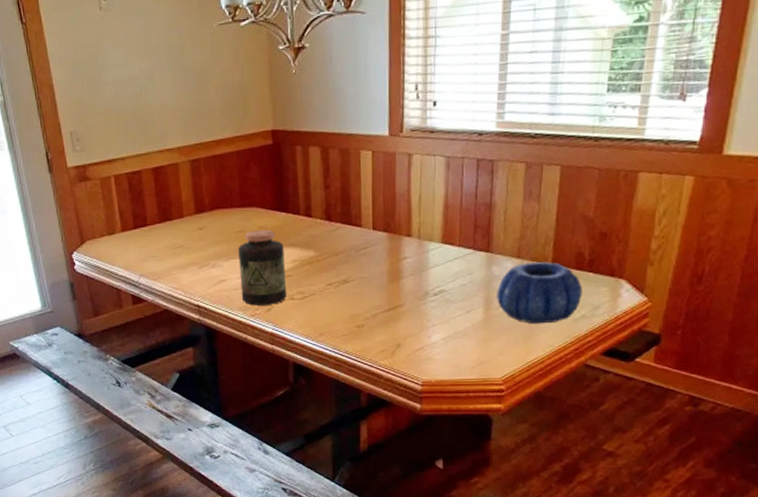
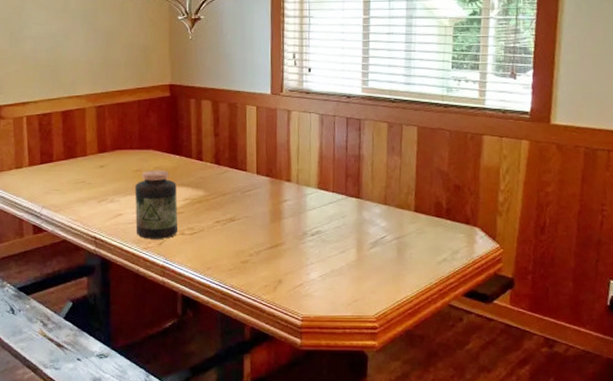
decorative bowl: present [497,262,583,324] -> none [367,209,443,266]

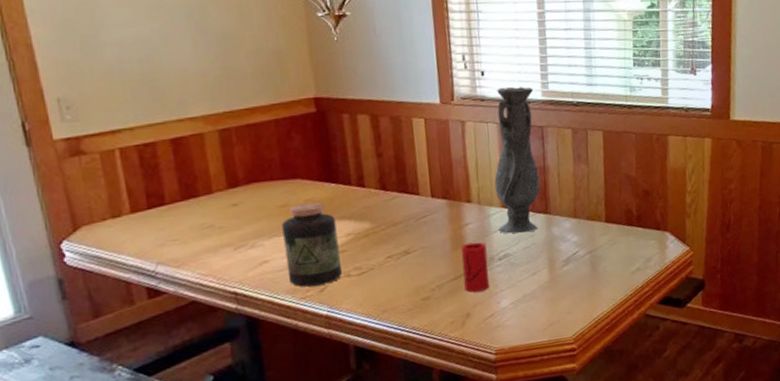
cup: none [278,217,301,262] -> present [461,242,489,293]
vase: none [313,82,355,214] -> present [494,87,540,234]

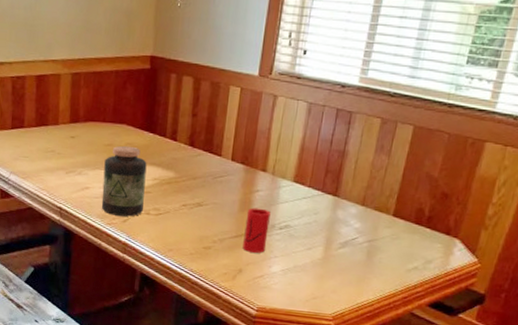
vase: present [494,87,540,234] -> none [285,68,351,210]

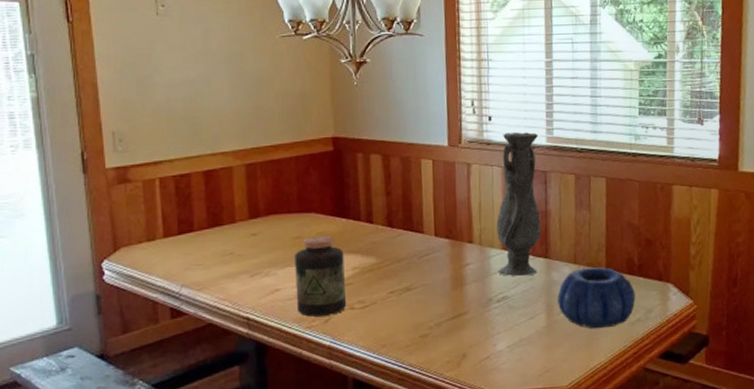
cup: present [243,207,271,253] -> none [460,282,487,333]
vase: none [285,68,351,210] -> present [496,132,542,277]
decorative bowl: none [337,211,419,270] -> present [557,267,636,329]

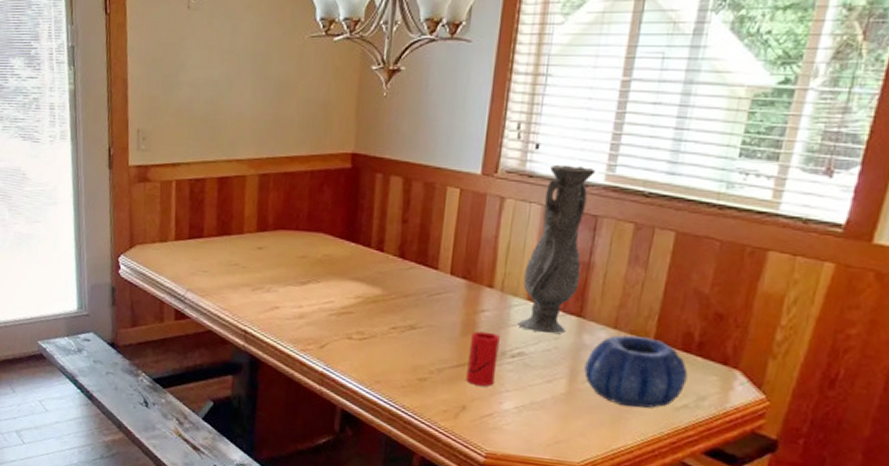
jar: present [295,235,346,317] -> none [293,257,348,342]
cup: none [460,282,487,333] -> present [466,331,500,386]

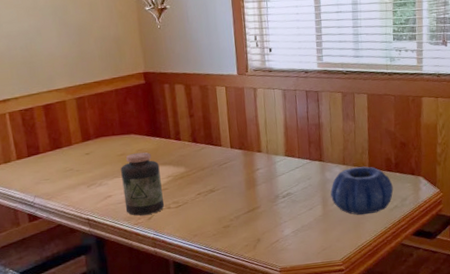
jar: none [293,257,348,342] -> present [121,152,164,216]
cup: present [466,331,500,386] -> none [253,183,275,223]
vase: present [518,164,595,334] -> none [279,60,316,177]

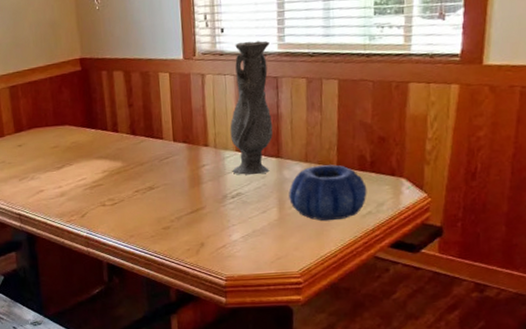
jar: present [121,152,164,216] -> none [54,144,98,213]
vase: none [279,60,316,177] -> present [230,41,273,175]

